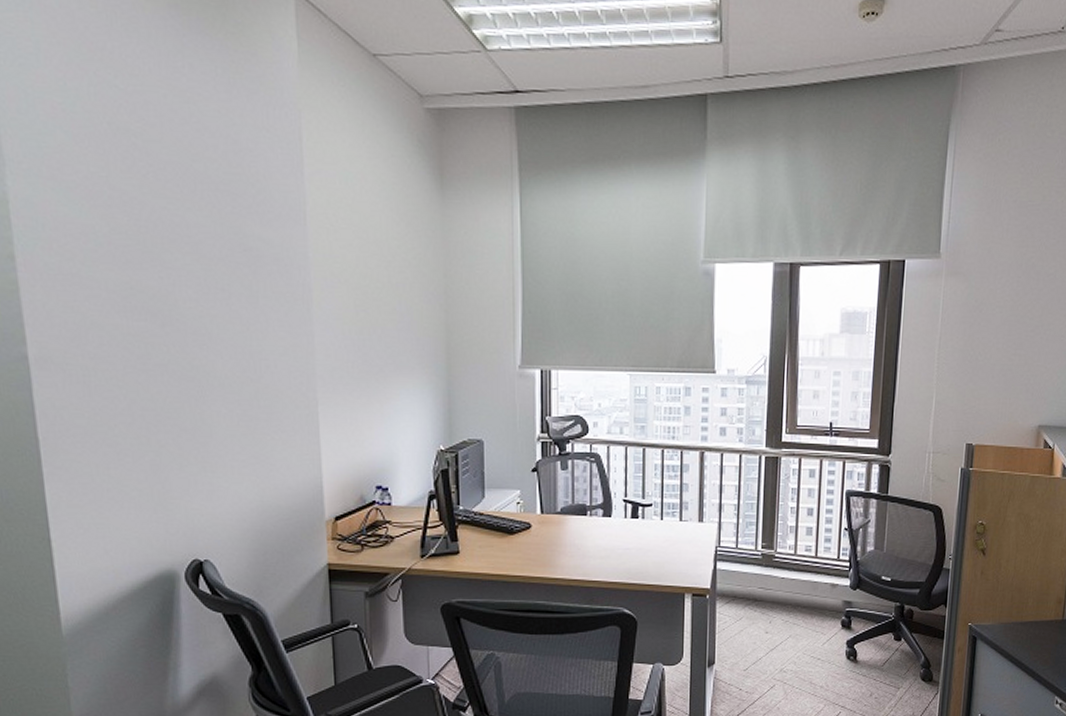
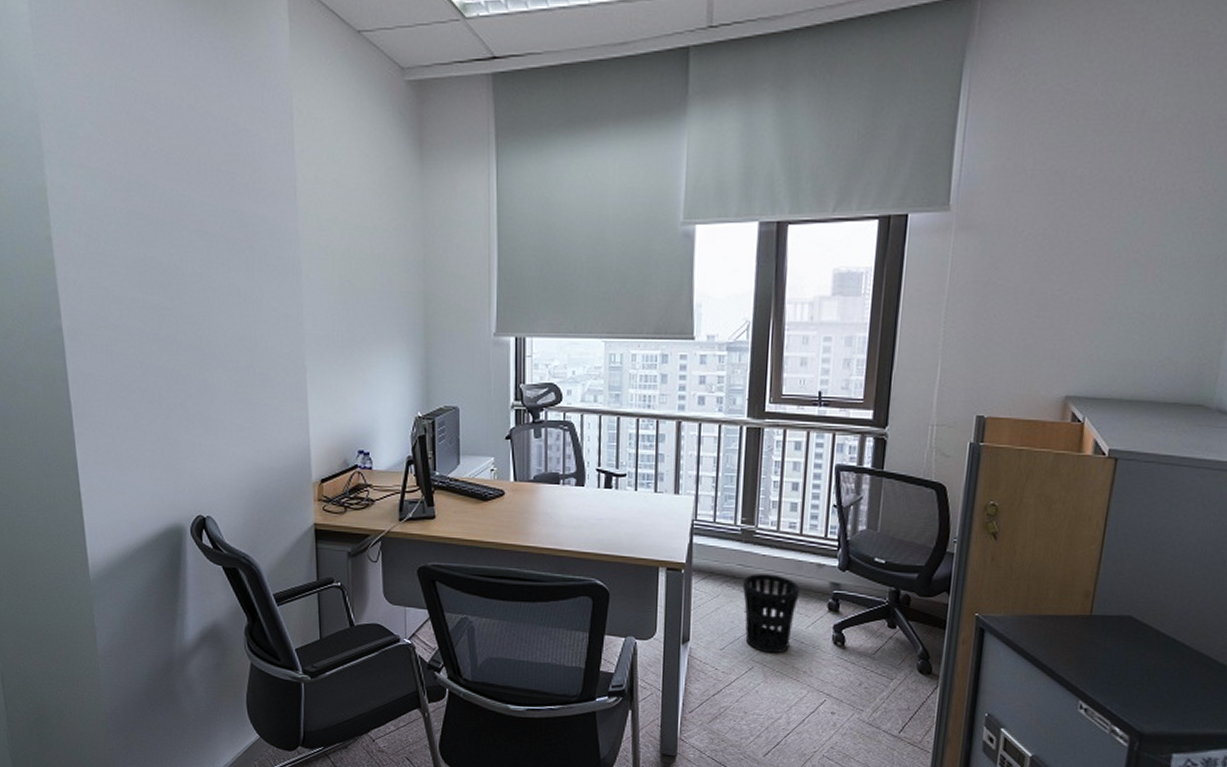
wastebasket: none [763,595,816,671] -> present [742,574,800,654]

